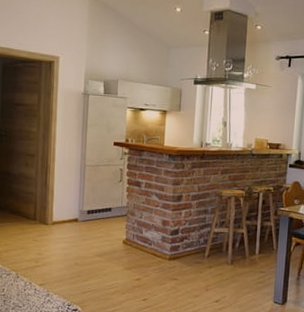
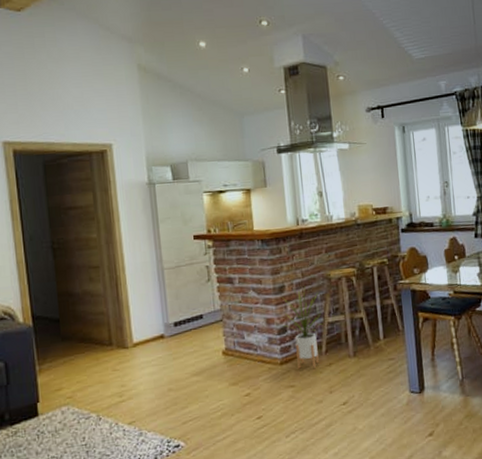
house plant: none [176,199,211,268] -> present [282,286,323,369]

